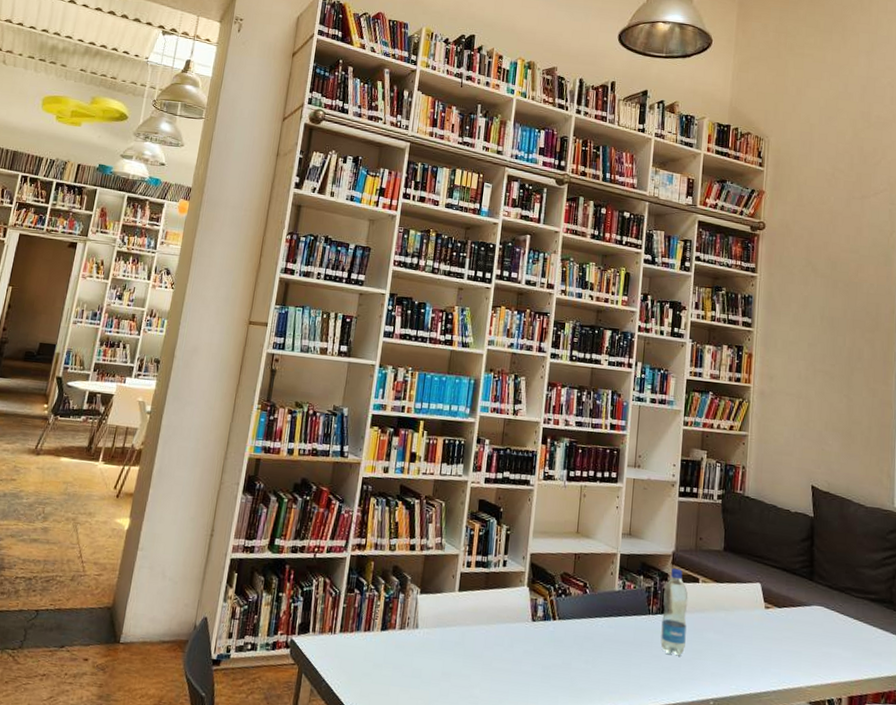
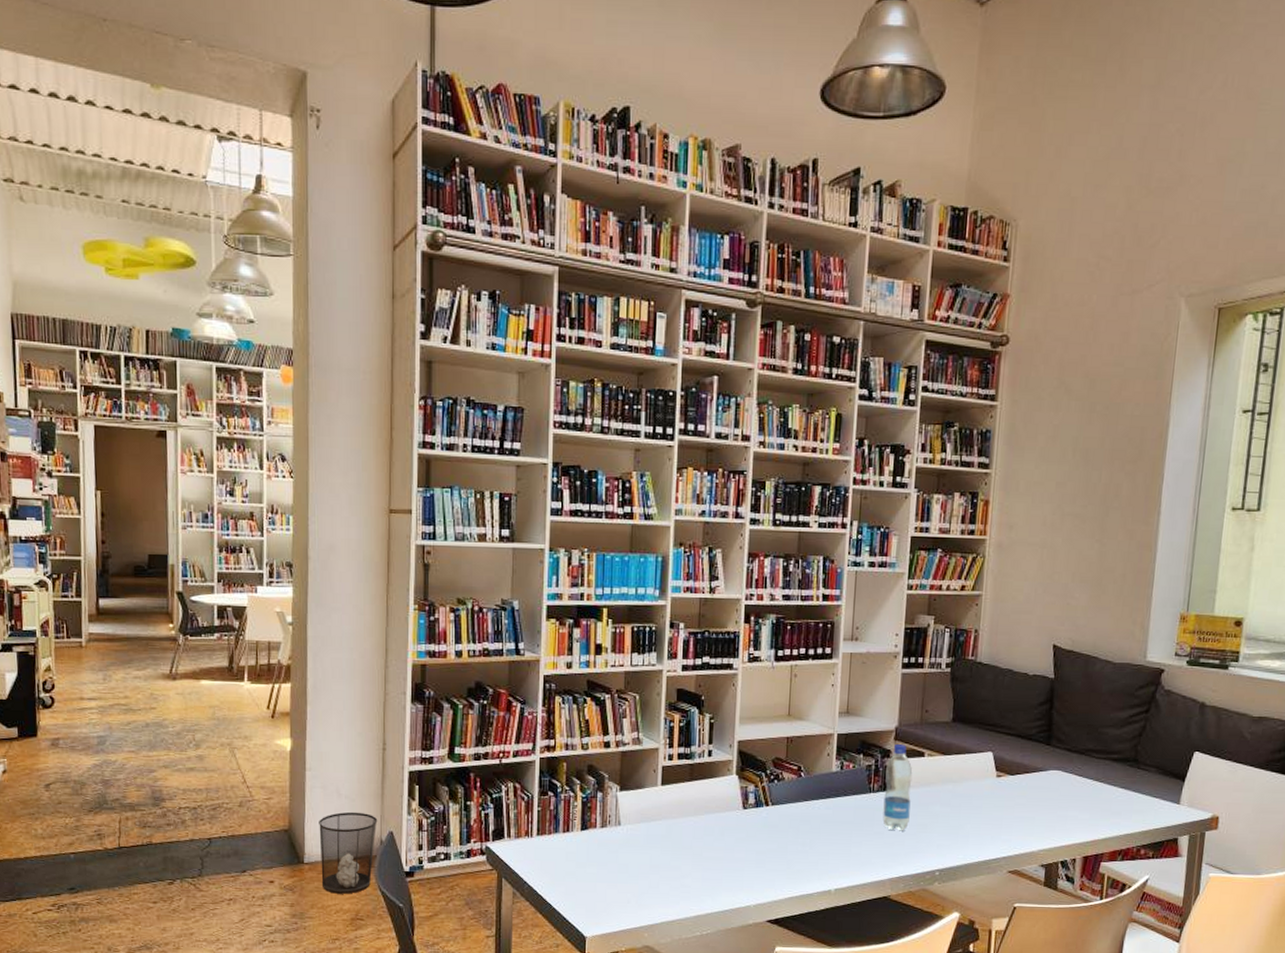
waste bin: none [132,594,195,679] -> present [319,811,378,894]

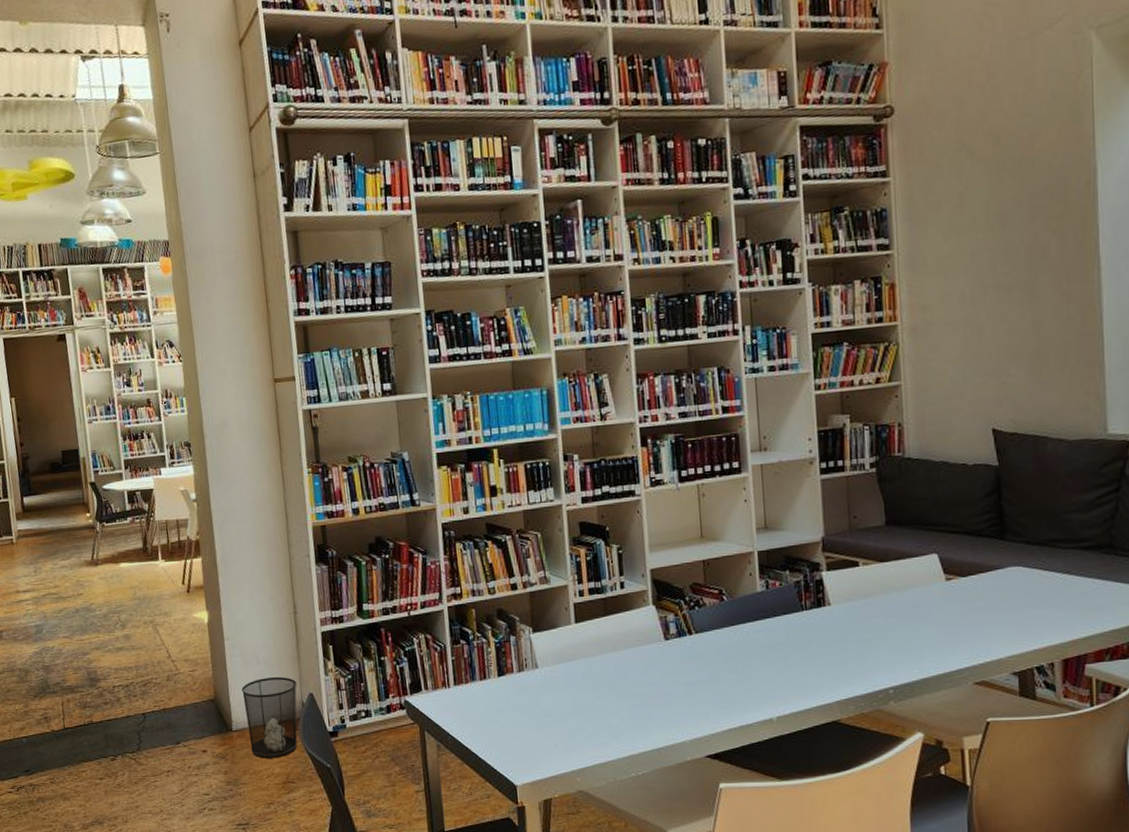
bottle: present [883,744,913,831] -> none [817,555,851,650]

